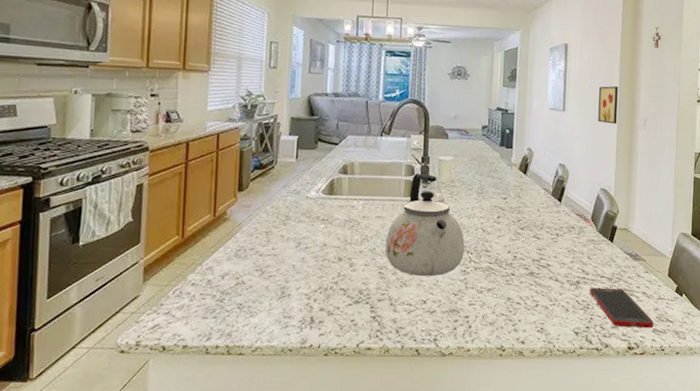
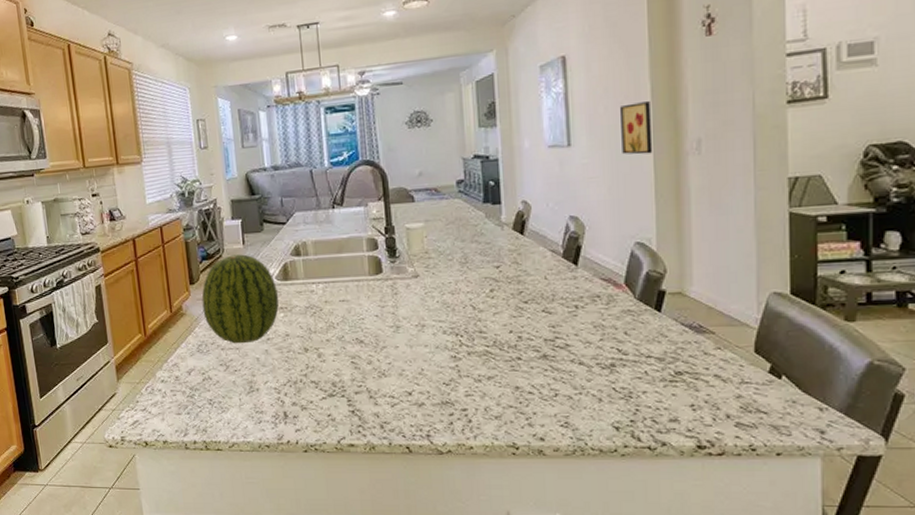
fruit: none [247,167,323,251] -> present [201,254,279,344]
kettle: present [385,173,465,277] -> none [354,246,452,365]
cell phone: present [589,288,654,329] -> none [630,371,737,422]

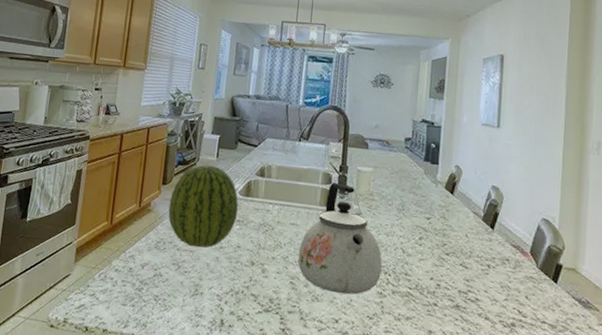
kettle: none [354,246,452,365] -> present [298,182,382,295]
wall art: present [620,101,653,155] -> none [539,103,564,147]

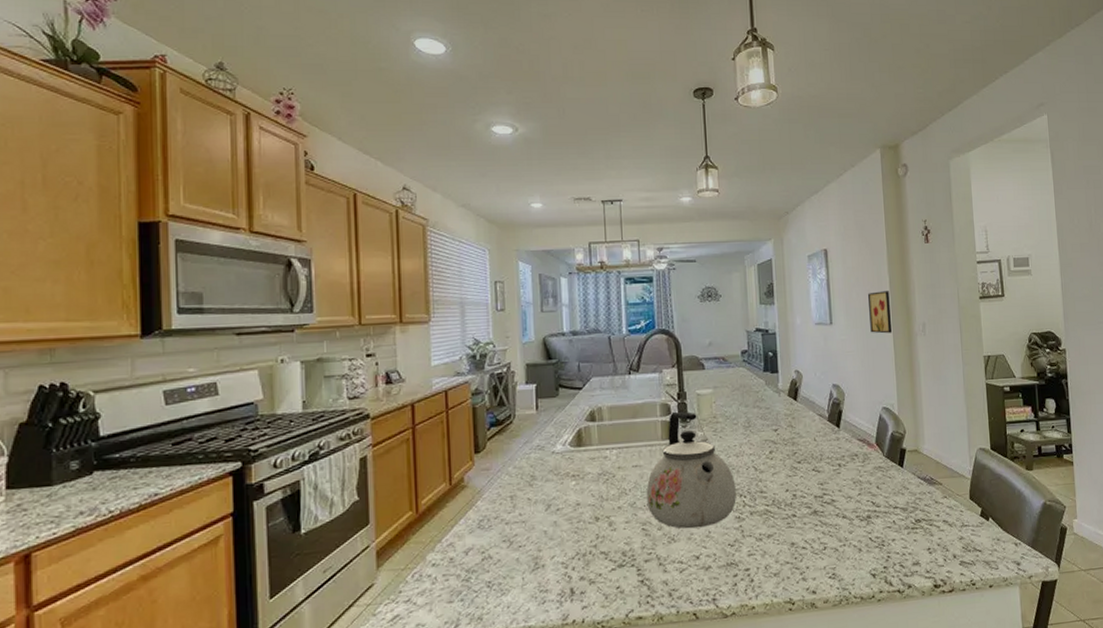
fruit: present [168,165,239,248] -> none [487,420,572,517]
wall art: none [539,103,564,147] -> present [868,291,893,334]

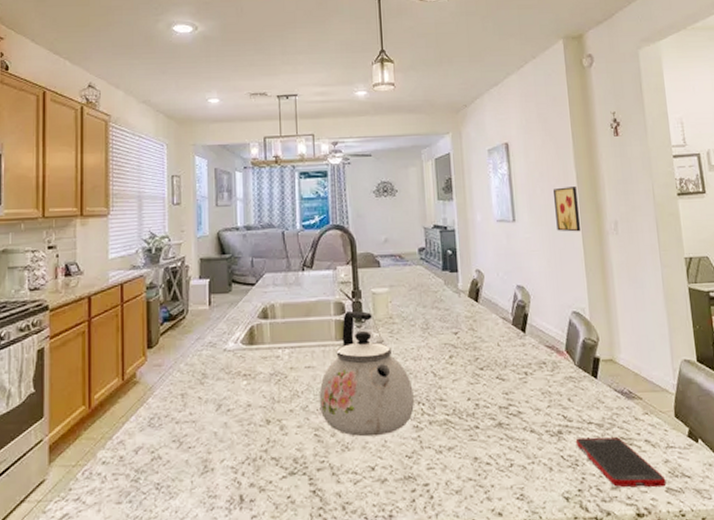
cell phone: none [882,519,961,563] -> present [575,437,667,488]

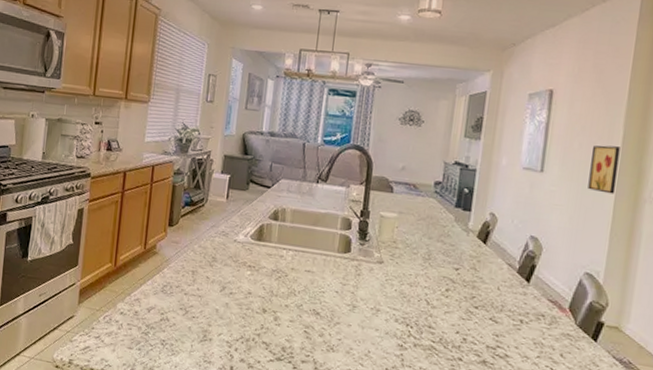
kettle: present [319,310,414,437] -> none [312,227,404,346]

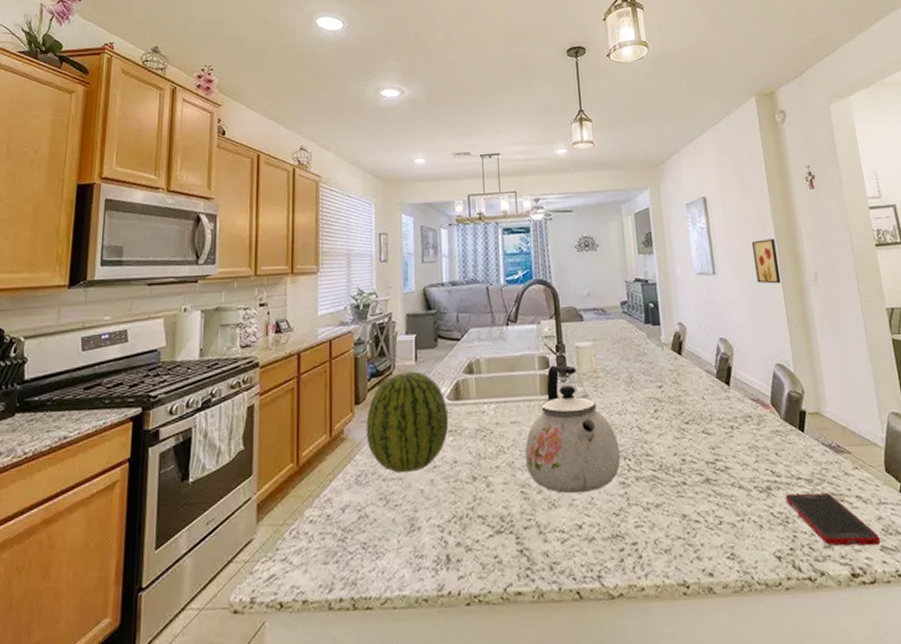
fruit: none [175,206,250,293] -> present [366,371,449,473]
kettle: none [312,227,404,346] -> present [525,364,620,494]

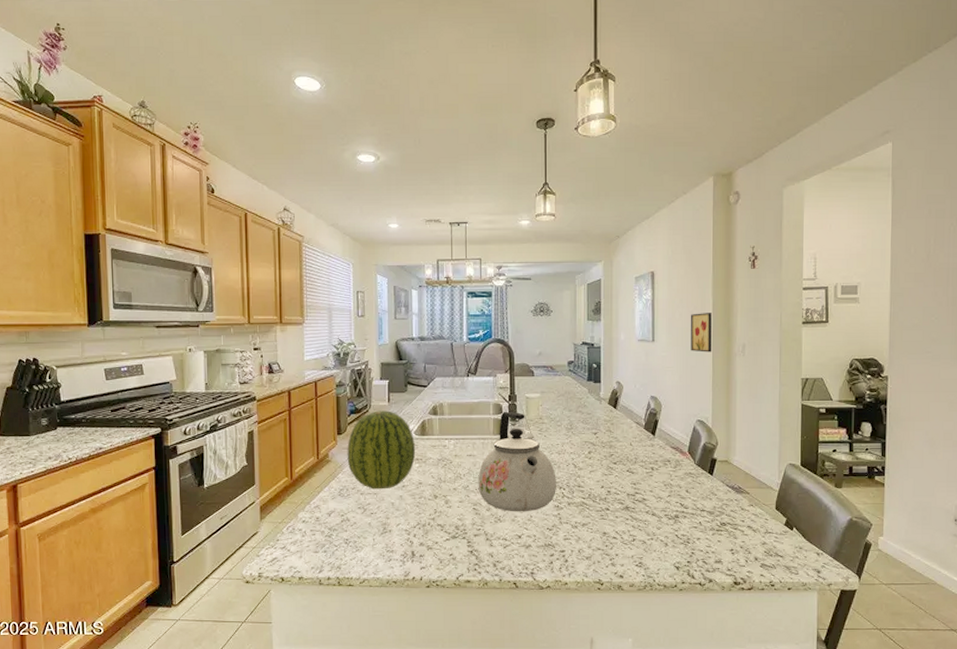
cell phone: present [785,493,881,547] -> none [689,522,762,563]

